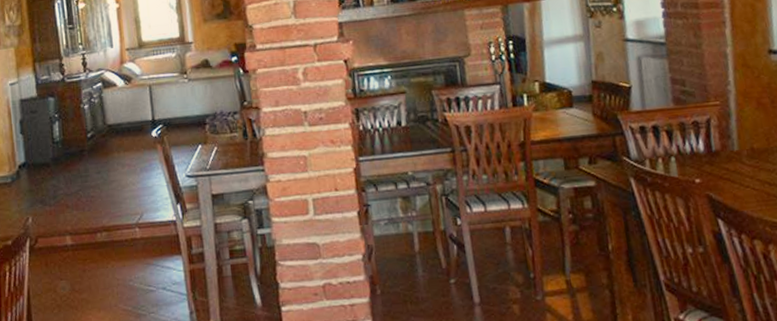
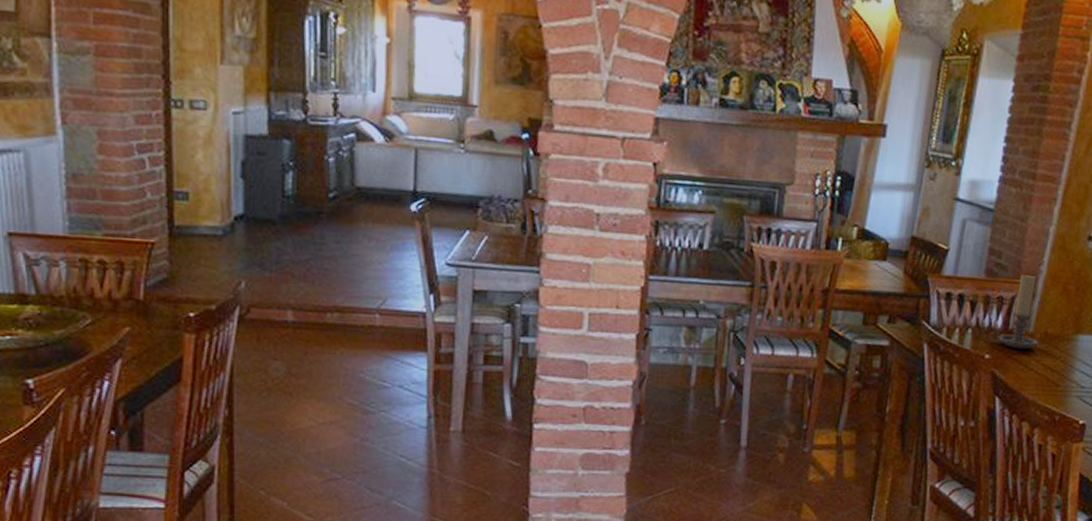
candle holder: none [694,95,747,169] -> present [990,274,1038,350]

